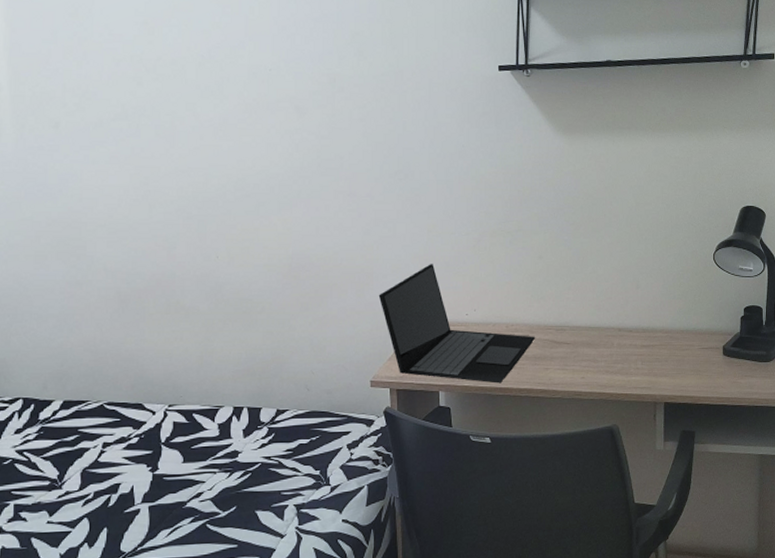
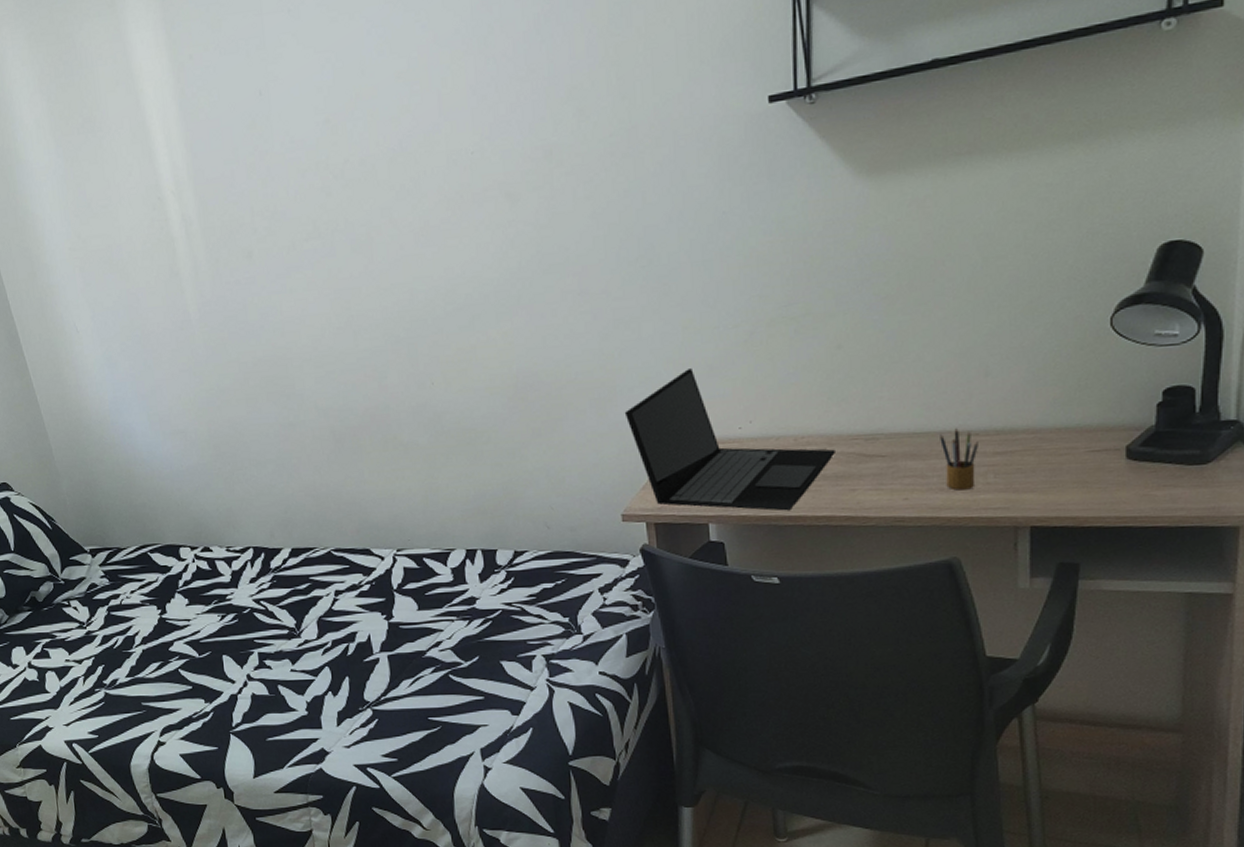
pencil box: none [607,326,632,373] -> present [940,428,978,491]

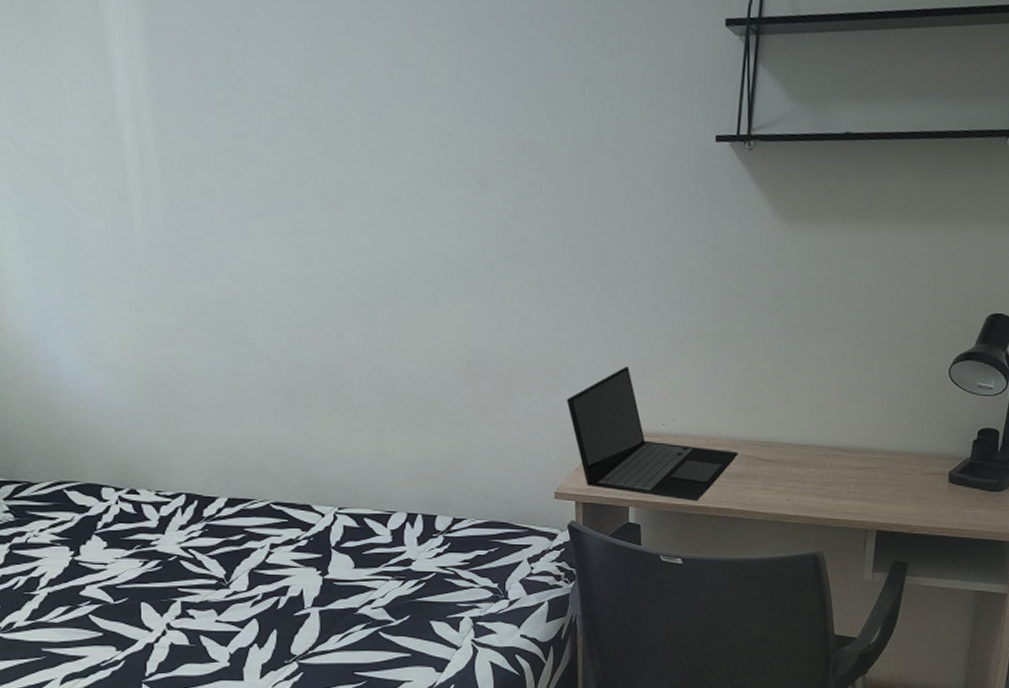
pencil box: present [940,428,978,491] -> none [819,444,847,496]

